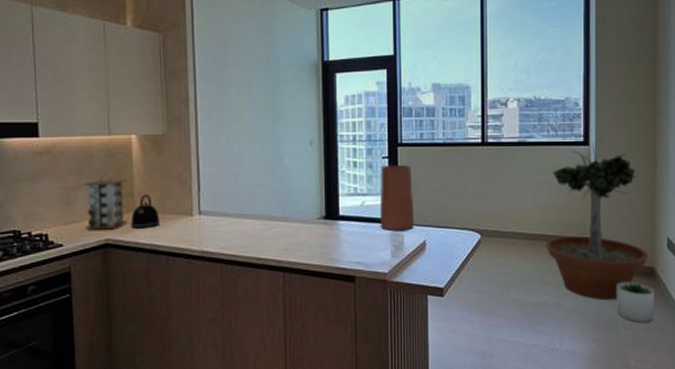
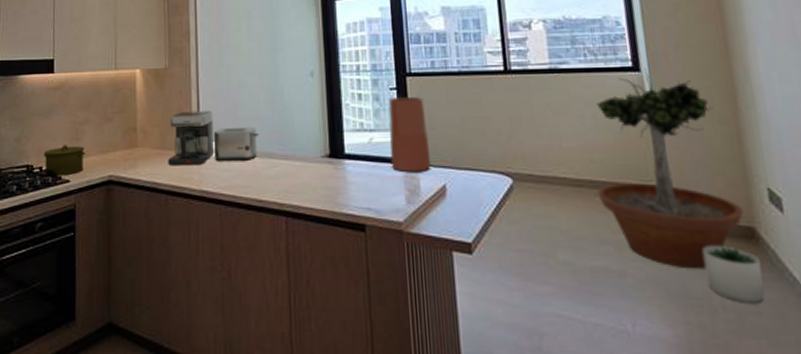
cooking pot: none [32,210,80,242] -> present [44,145,86,177]
spice rack: present [85,173,128,230] -> none [91,107,130,166]
kettle: present [130,194,161,229] -> none [133,129,161,165]
coffee maker: none [168,176,214,228] -> present [168,110,214,165]
toaster: none [214,191,259,224] -> present [213,126,259,161]

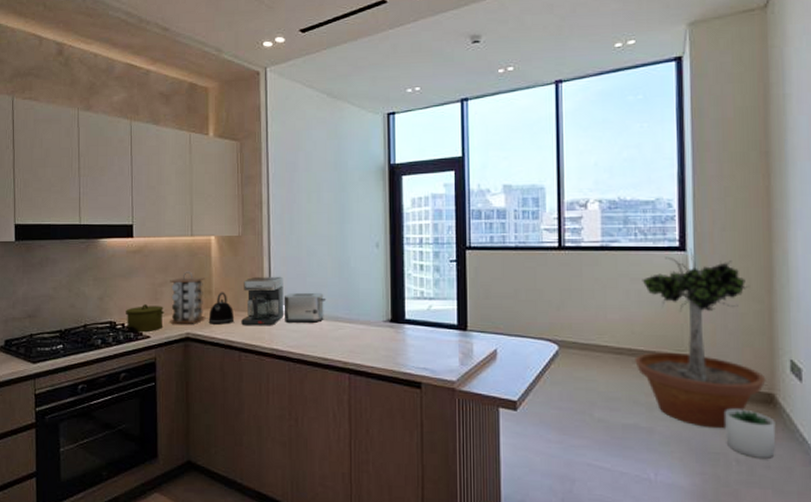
spice rack: none [91,107,130,166] -> present [170,271,206,324]
kettle: none [133,129,161,165] -> present [208,292,235,324]
vase: present [388,97,432,173] -> none [447,269,485,338]

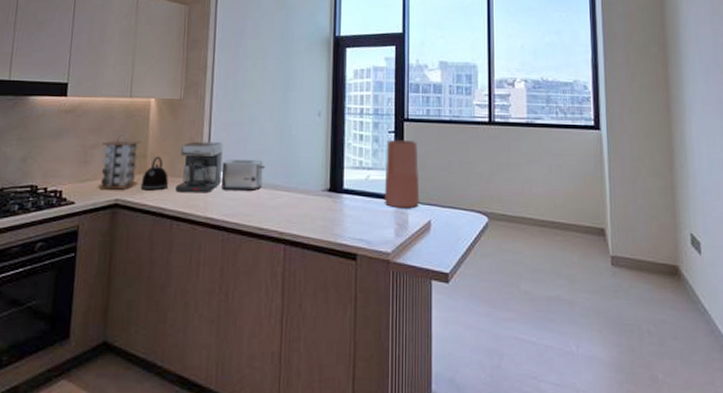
cooking pot: present [126,304,165,333] -> none [49,167,94,198]
vase: none [447,269,485,338] -> present [384,140,420,209]
potted tree: present [635,248,766,429] -> none [557,127,671,300]
planter: present [725,409,776,458] -> none [637,280,682,329]

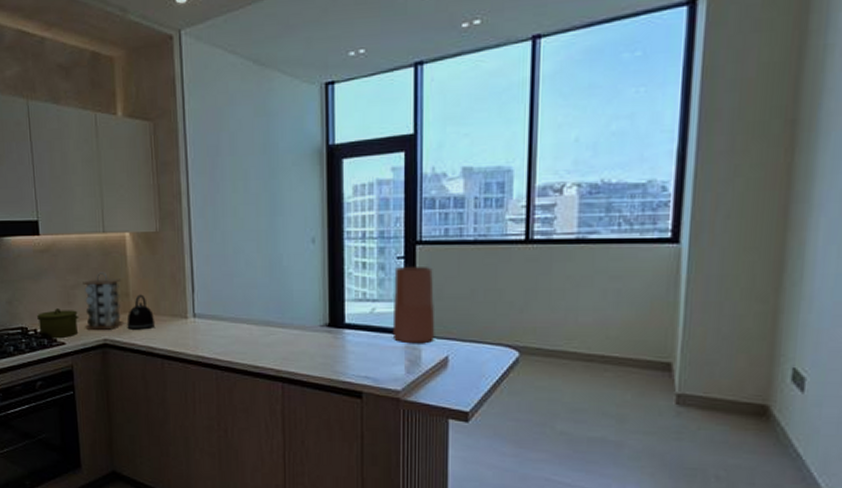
cooking pot: none [49,167,94,198] -> present [37,309,79,339]
coffee maker: present [175,141,223,192] -> none [162,277,209,330]
toaster: present [221,158,266,191] -> none [208,294,256,328]

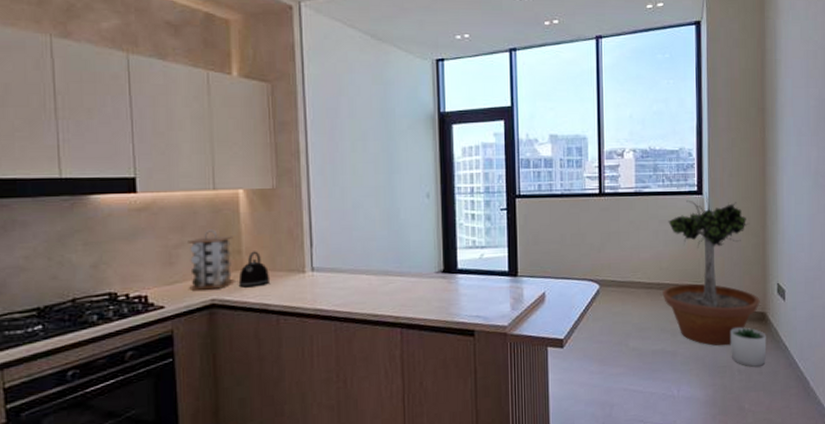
cooking pot: present [37,309,79,339] -> none [130,270,183,304]
vase: present [392,267,435,344] -> none [498,217,534,284]
potted tree: none [607,239,761,443] -> present [662,192,760,346]
planter: none [706,421,767,475] -> present [730,327,767,367]

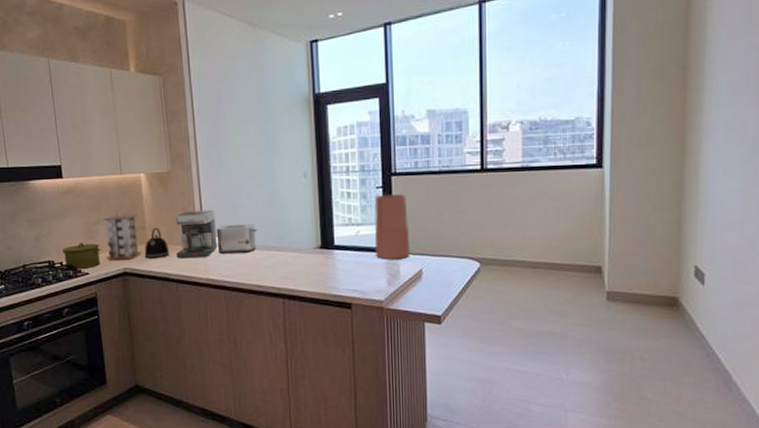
cooking pot: none [130,270,183,304] -> present [62,243,101,270]
coffee maker: none [278,231,328,286] -> present [176,209,217,258]
toaster: none [327,246,375,280] -> present [216,223,258,254]
vase: none [498,217,534,284] -> present [374,194,411,260]
potted tree: present [662,192,760,346] -> none [551,164,672,331]
planter: present [730,327,767,367] -> none [632,312,678,355]

